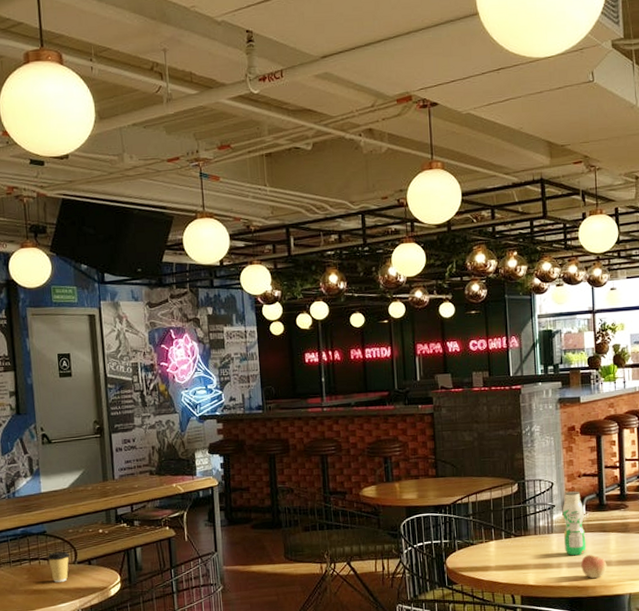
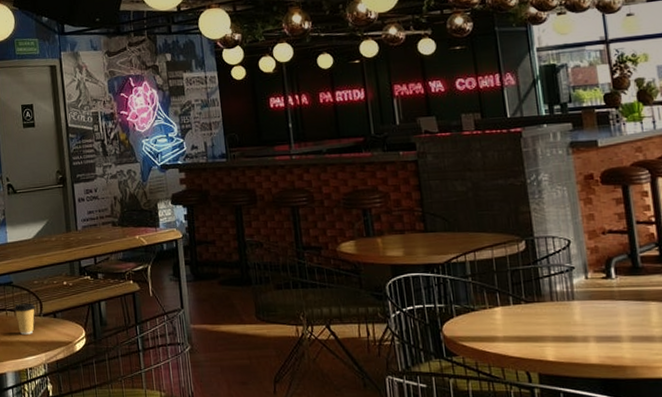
beverage bottle: present [562,491,586,556] -> none [584,250,620,328]
apple: present [581,555,607,579] -> none [614,327,649,357]

